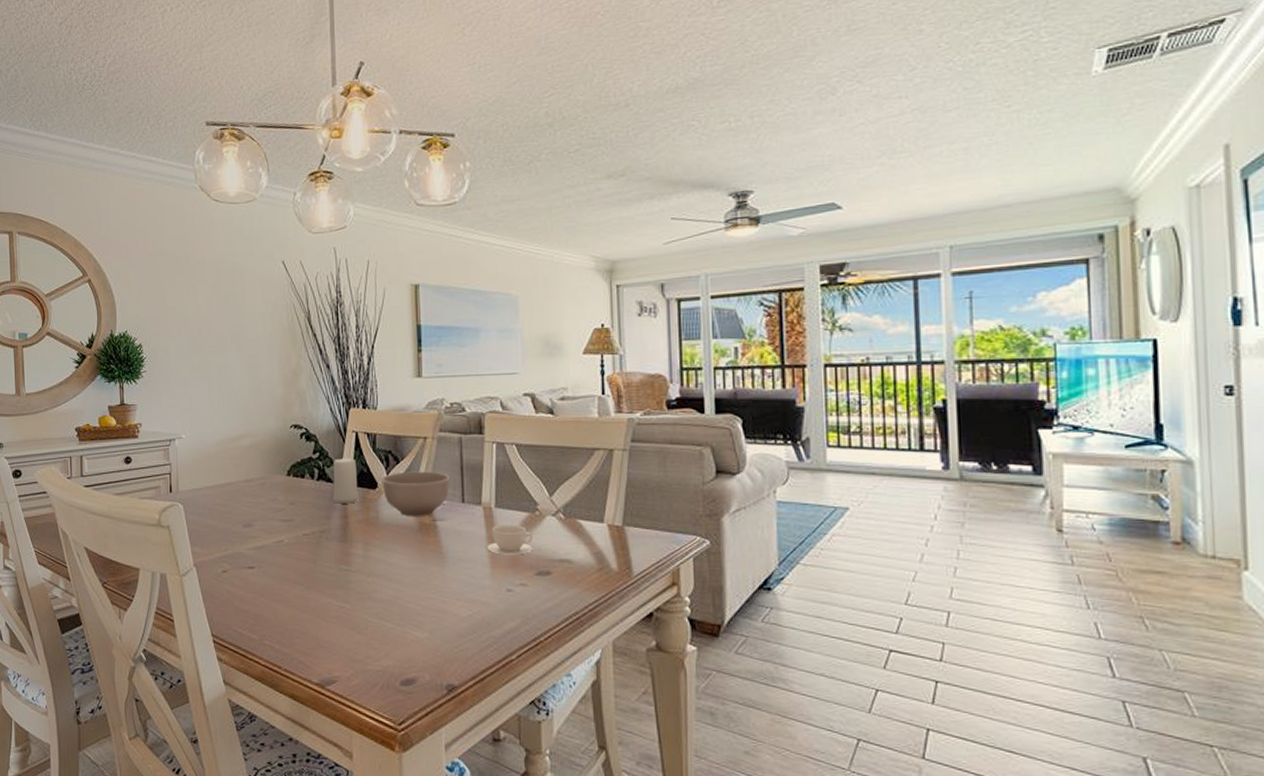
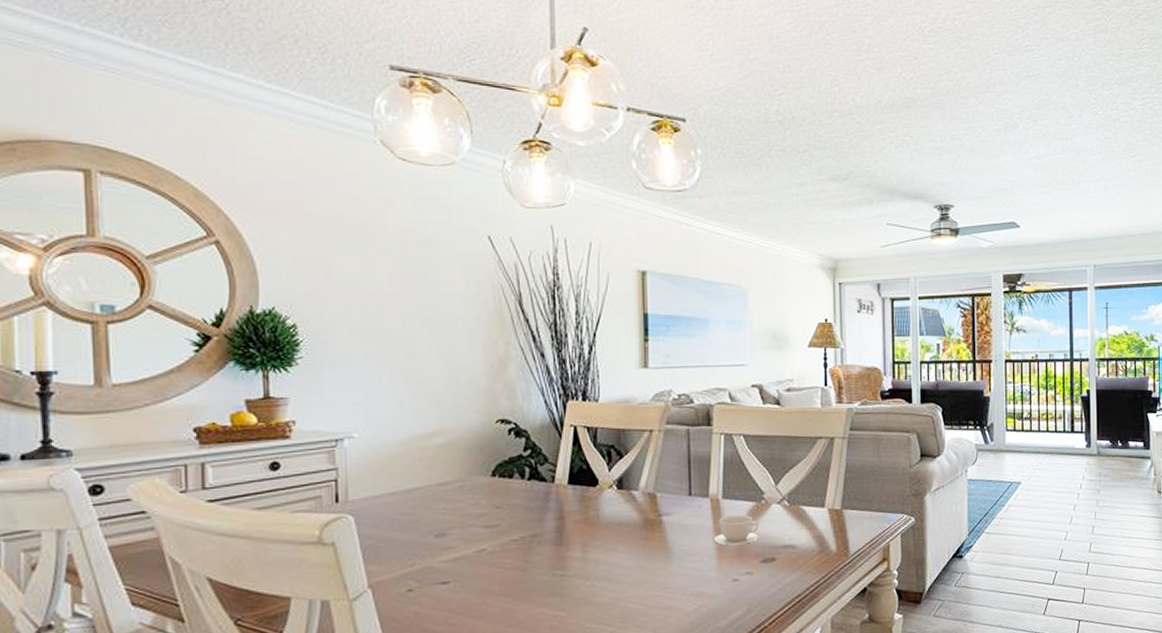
candle: present [333,458,358,504] -> none [547,454,577,504]
bowl: present [382,471,450,516] -> none [603,465,677,513]

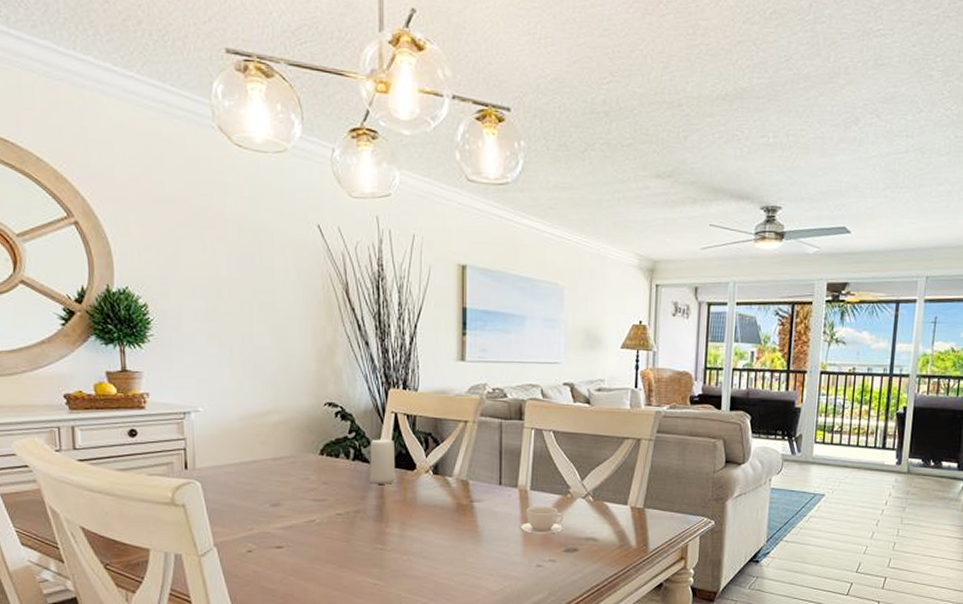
candle: none [547,454,577,504] -> present [370,439,396,484]

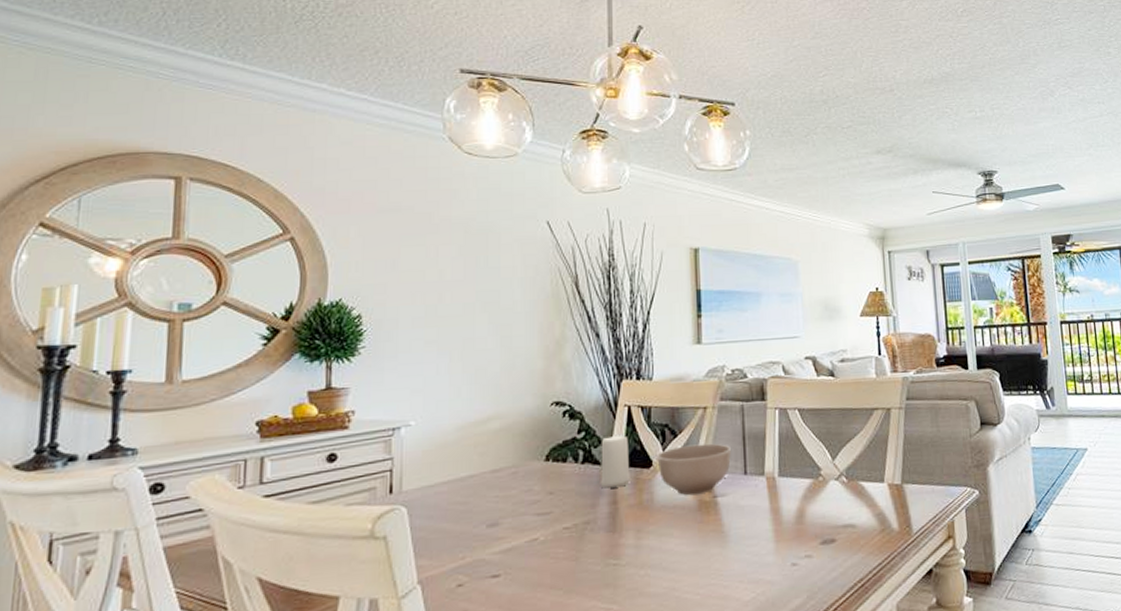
bowl: none [420,454,489,497] -> present [657,443,732,495]
teacup: present [521,506,564,534] -> none [771,493,818,527]

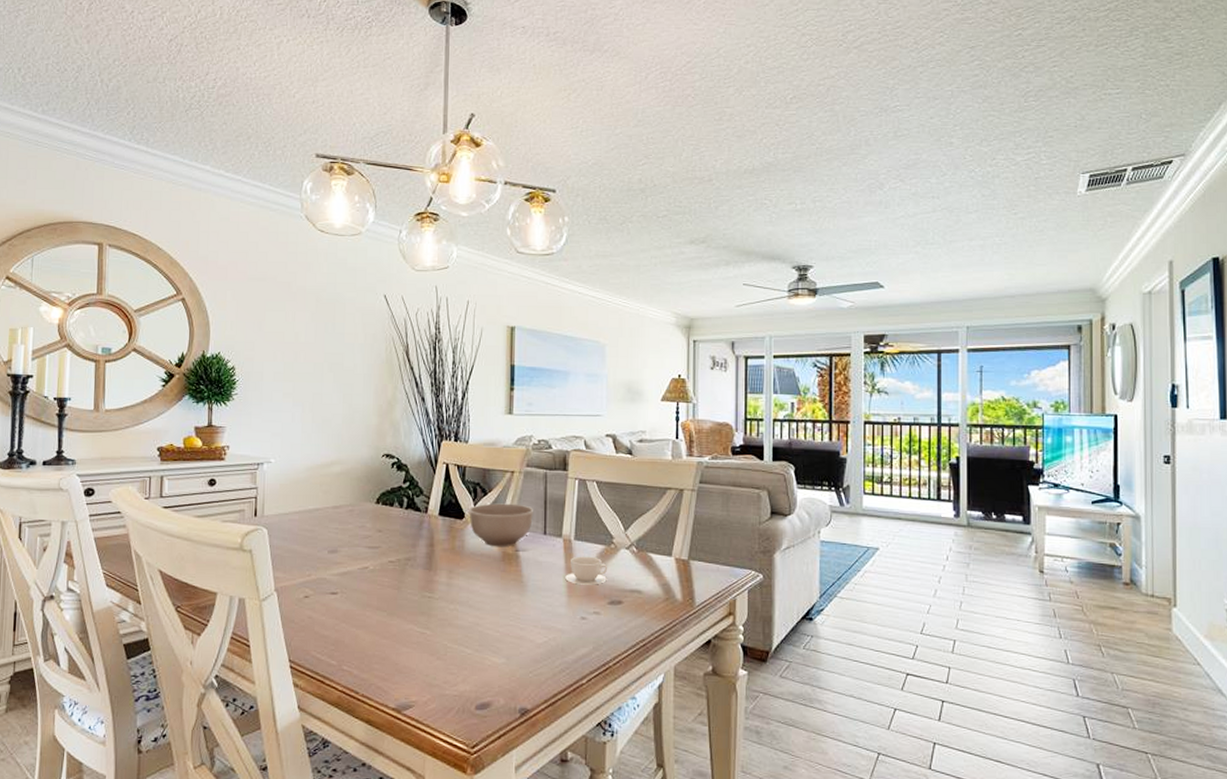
candle: present [601,435,630,489] -> none [421,488,446,533]
teacup: none [771,493,818,527] -> present [565,556,608,585]

